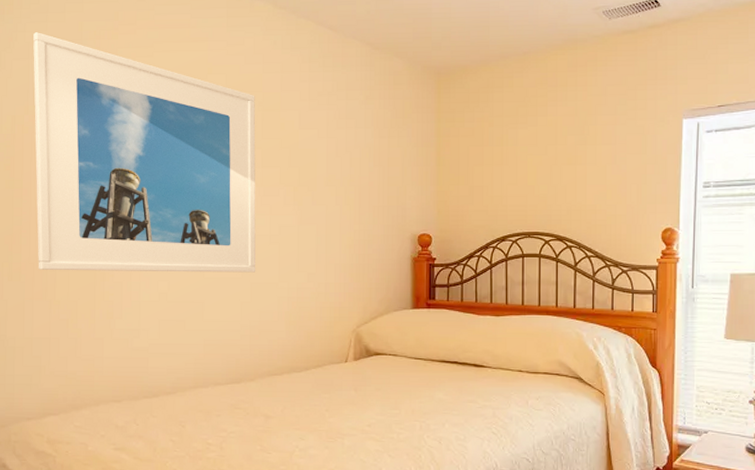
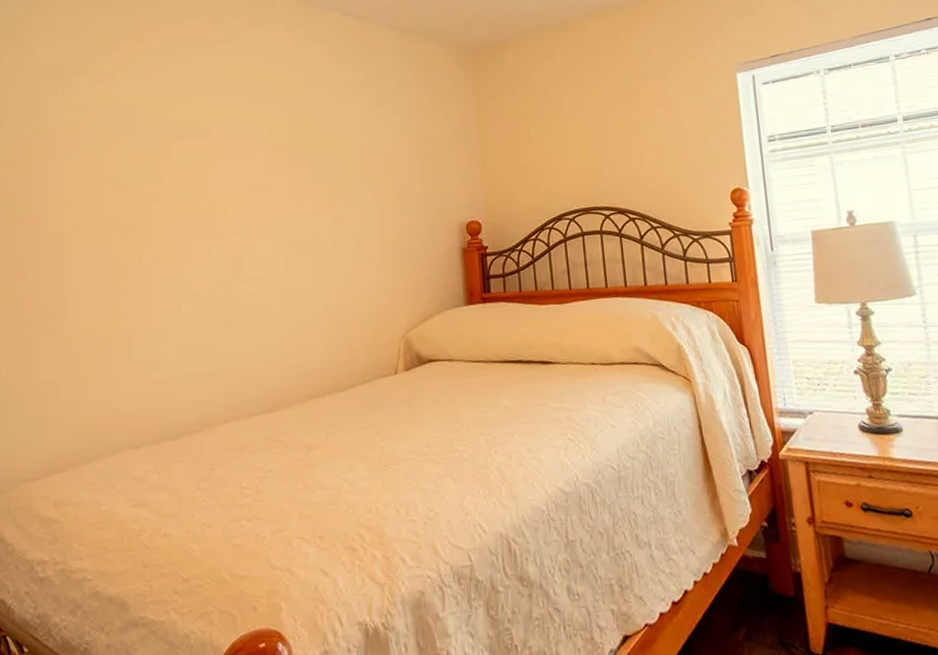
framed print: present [33,32,256,273] -> none [43,51,290,304]

